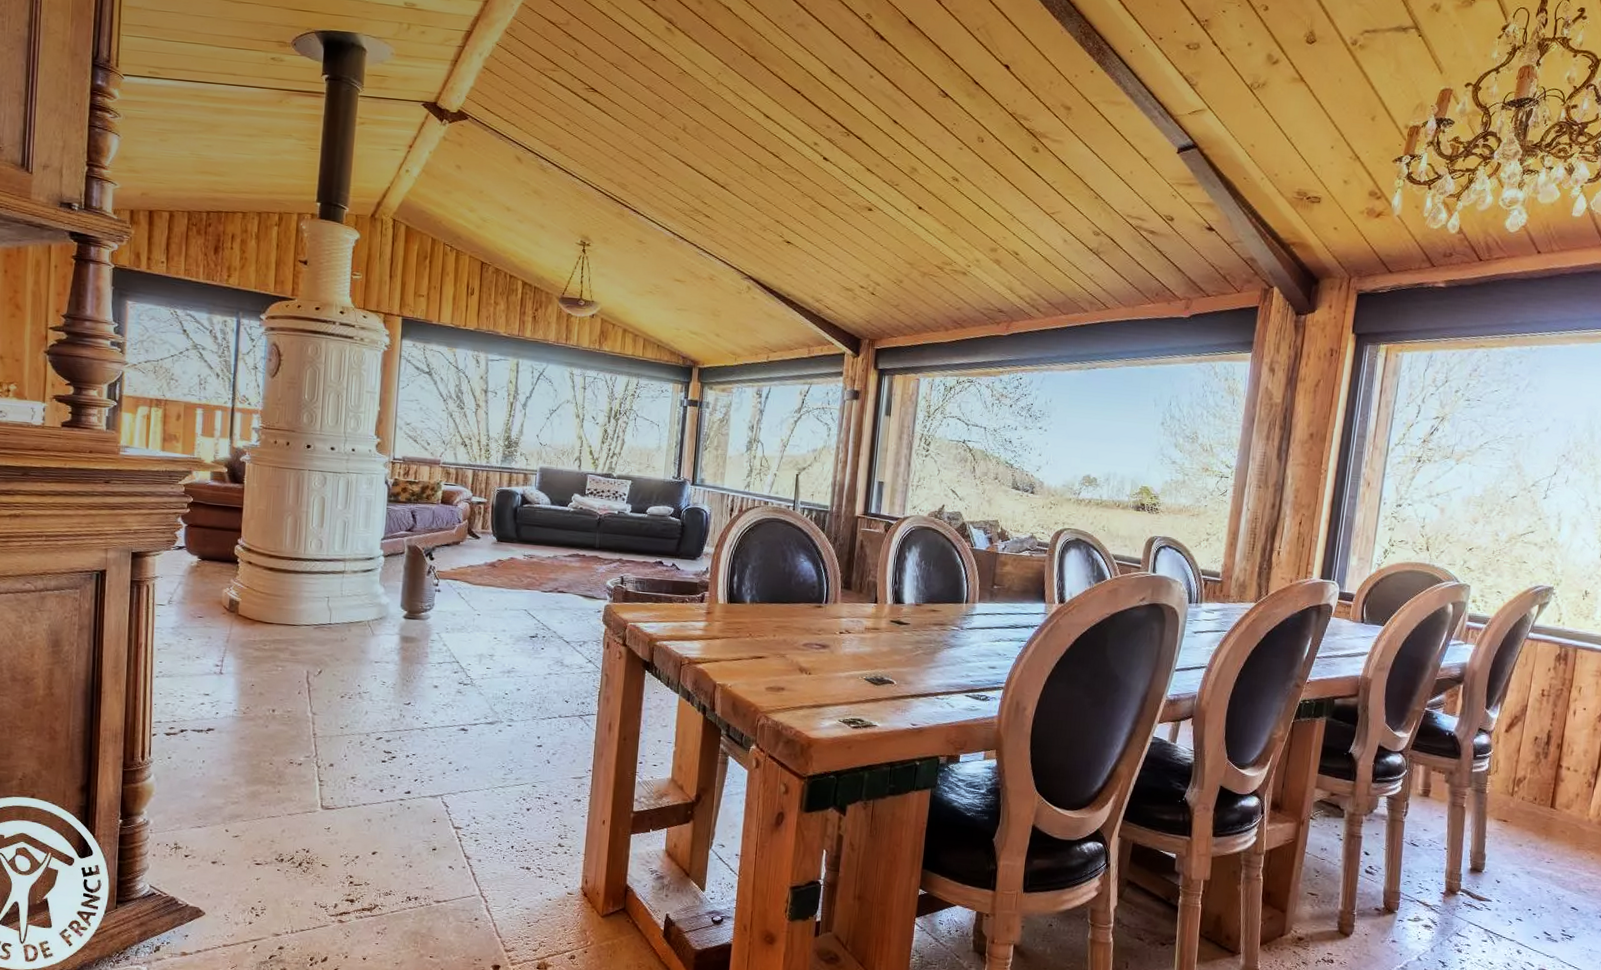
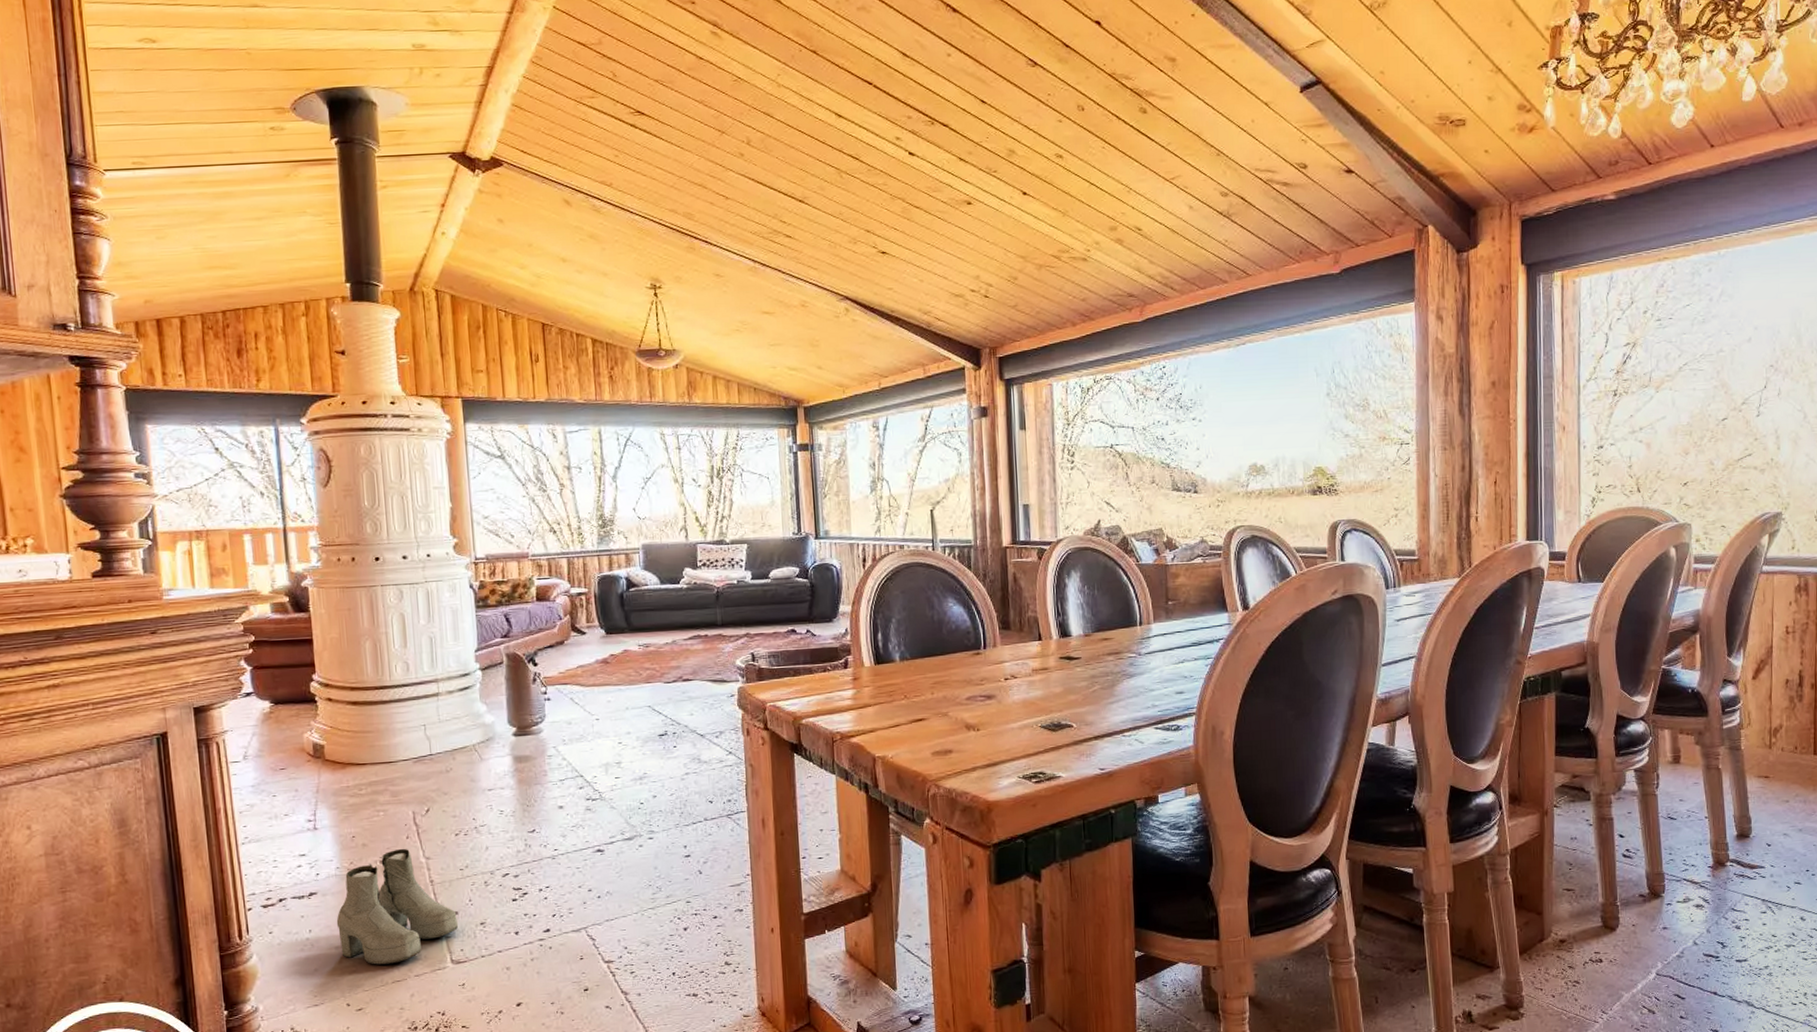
boots: none [227,701,332,801] -> present [336,848,458,965]

